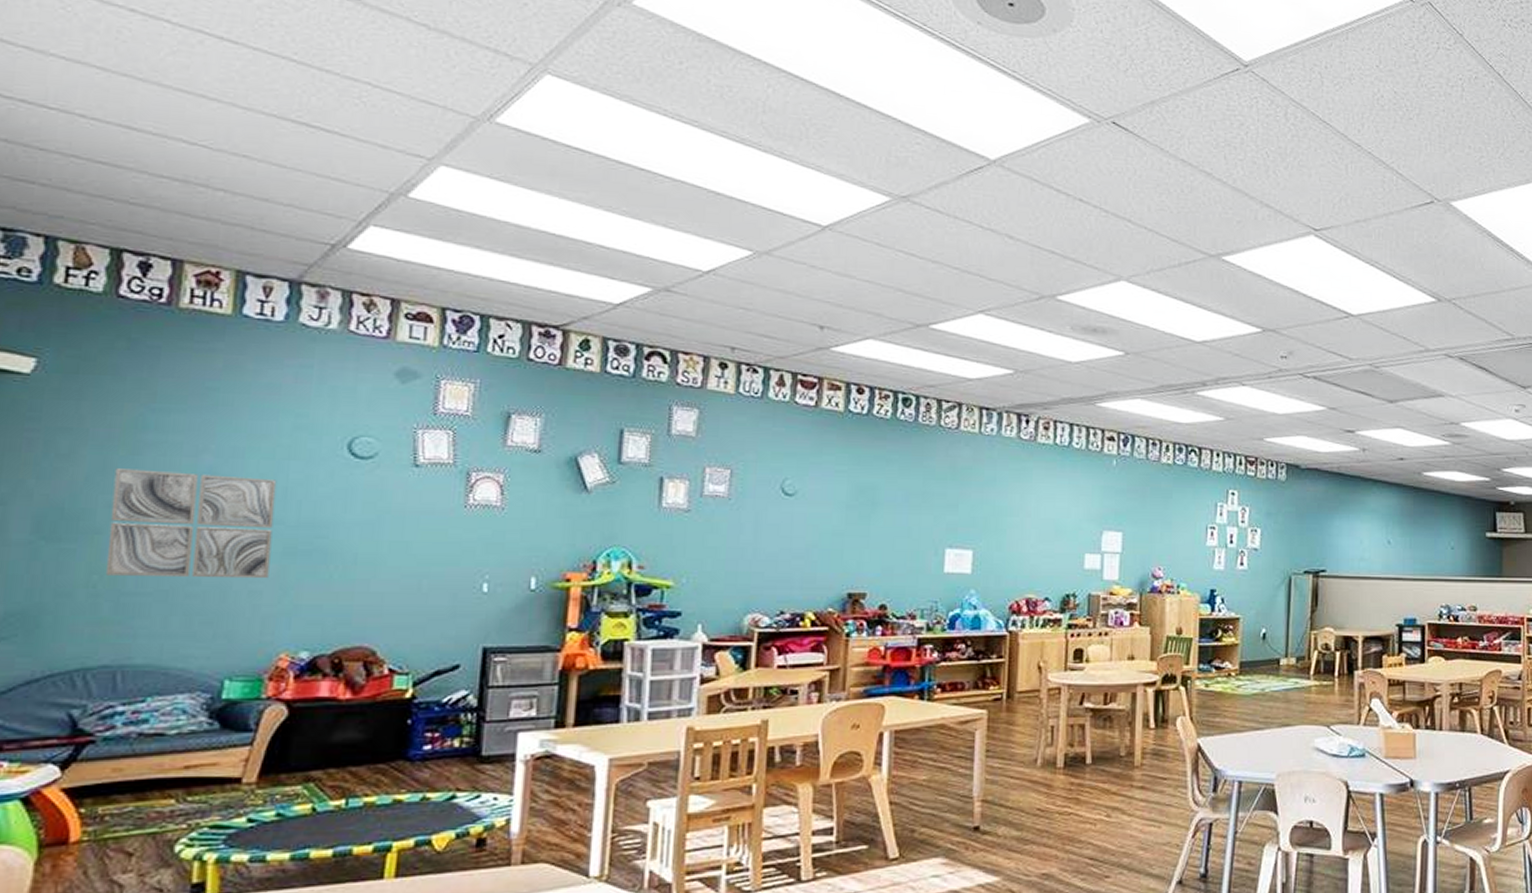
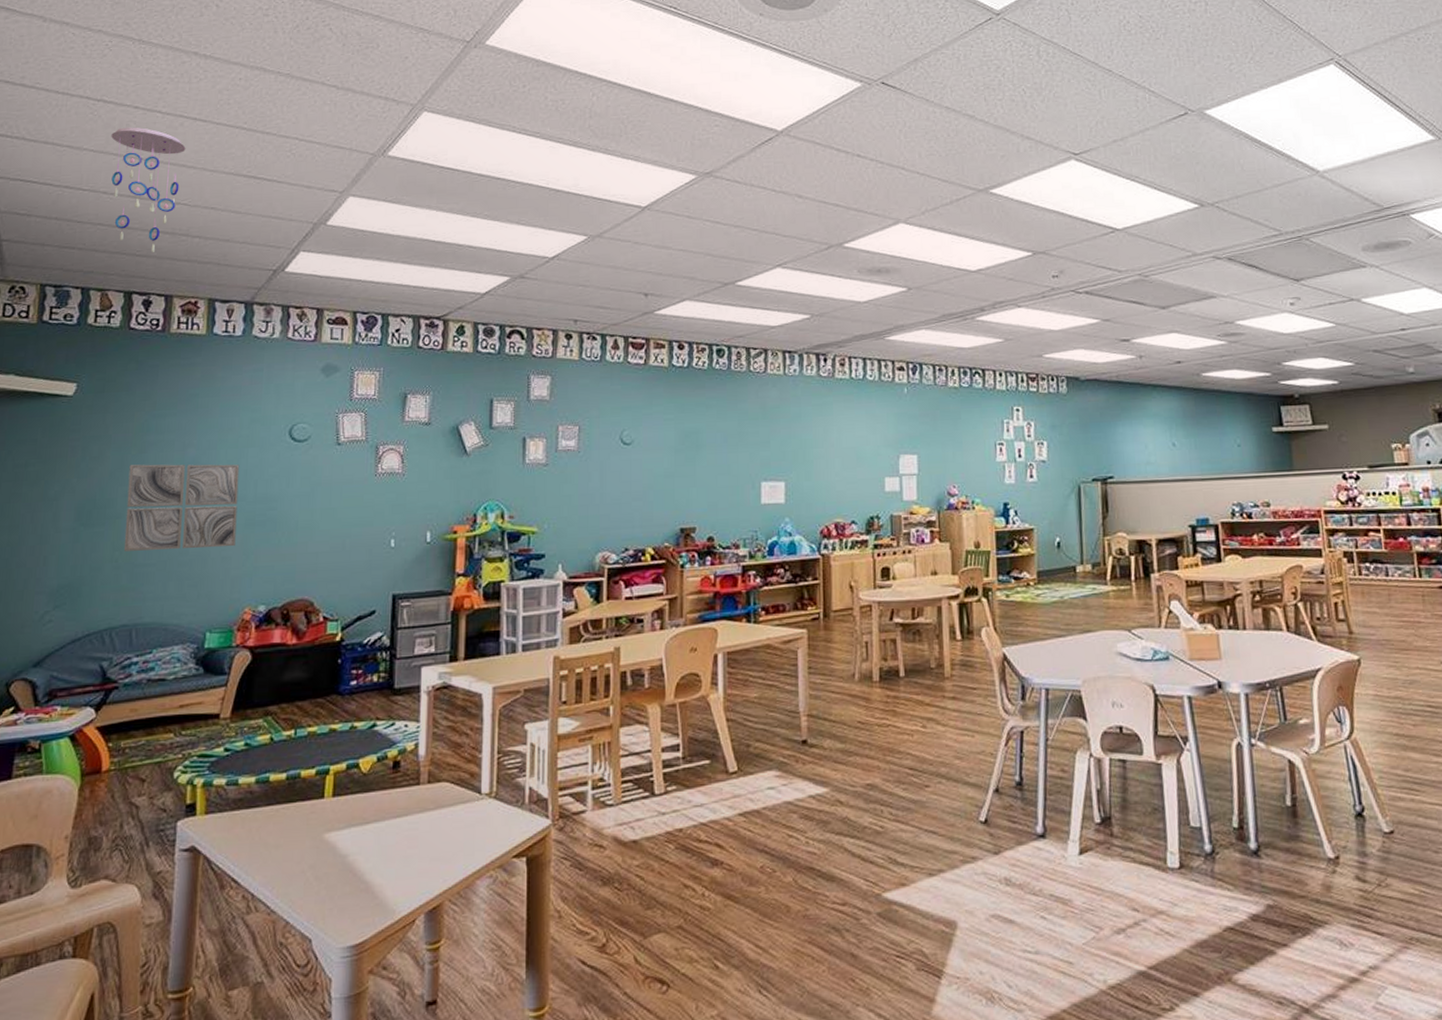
ceiling mobile: none [92,33,207,204] -> present [111,127,186,253]

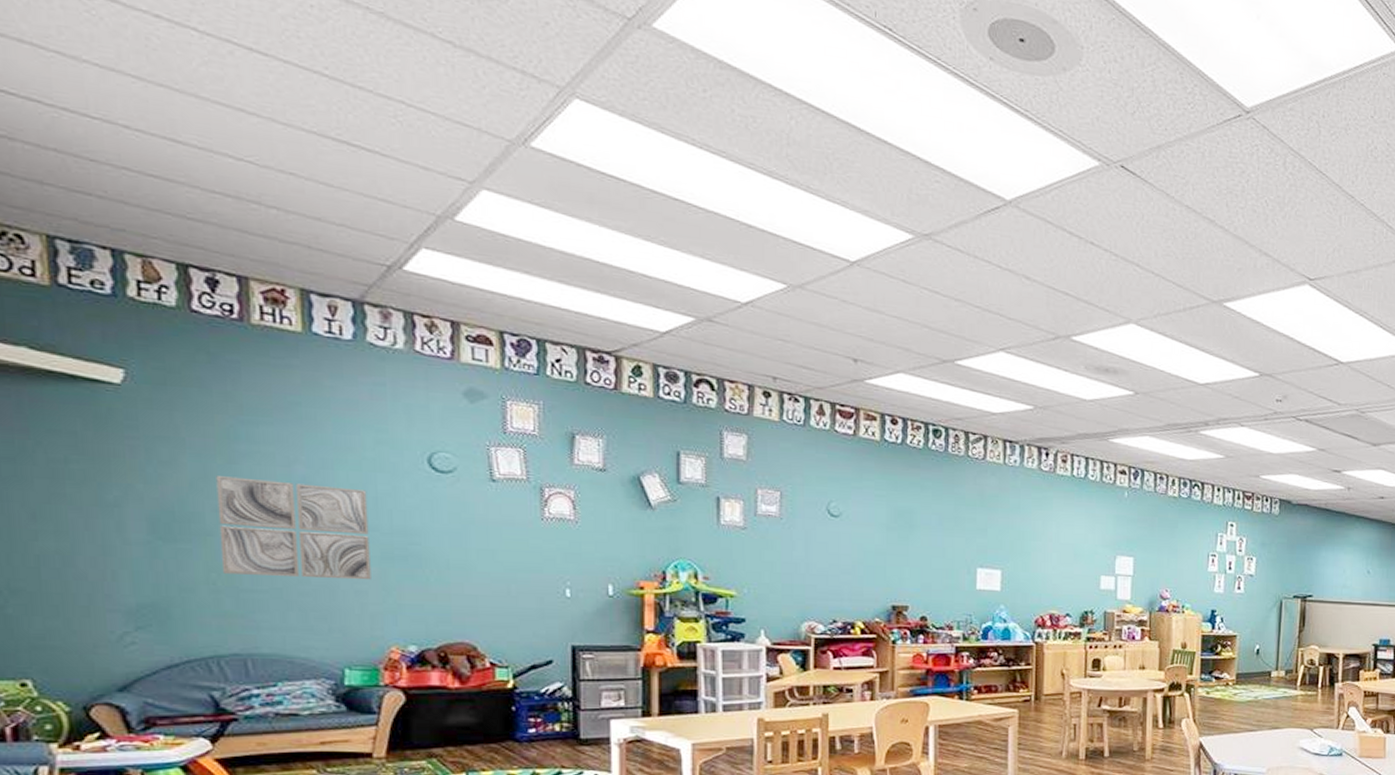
ceiling mobile: present [111,127,186,253] -> none [123,40,242,219]

